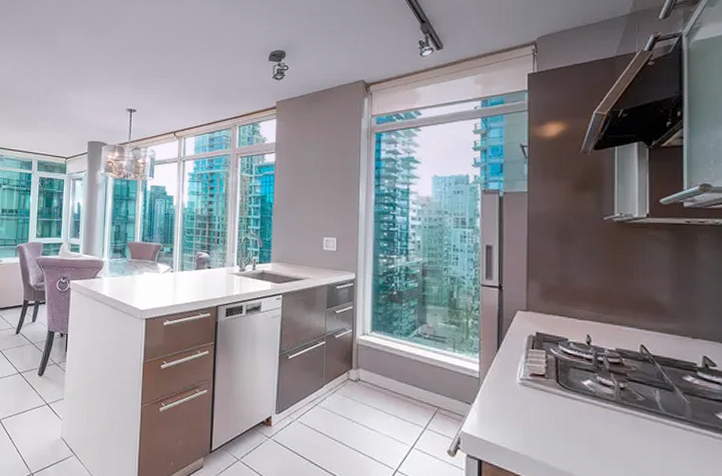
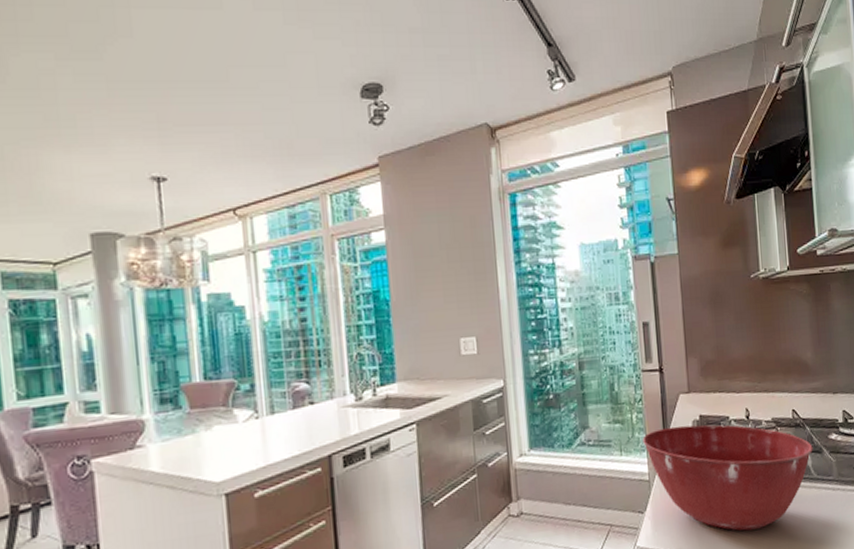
mixing bowl: none [476,337,663,447] -> present [643,424,813,531]

